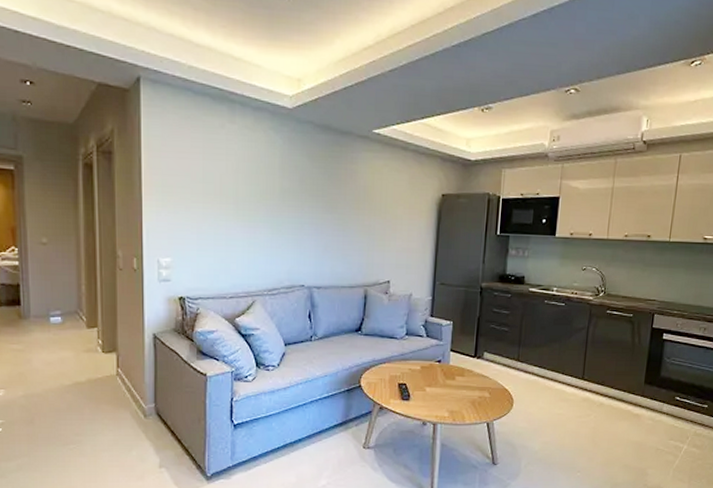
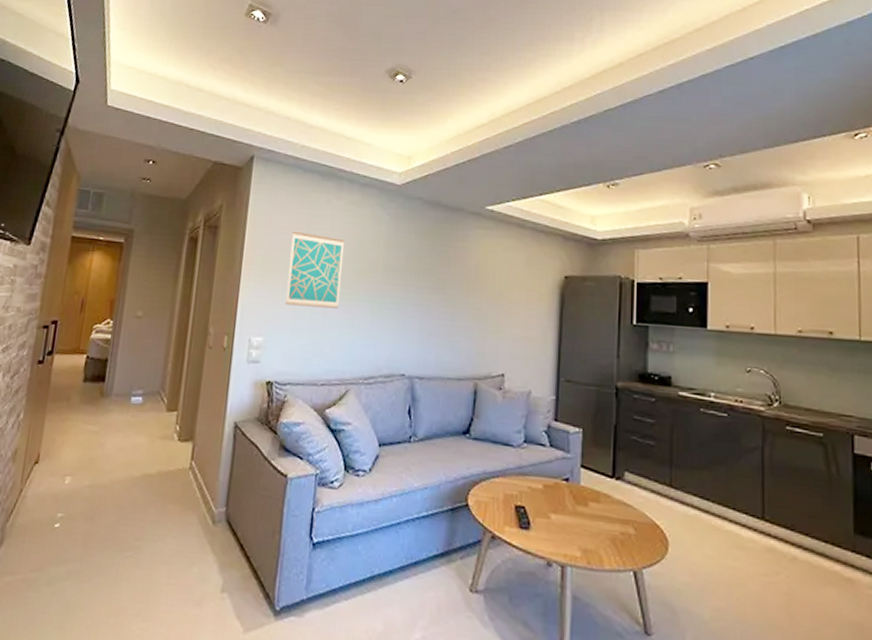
wall art: none [189,155,241,229] -> present [285,231,345,309]

